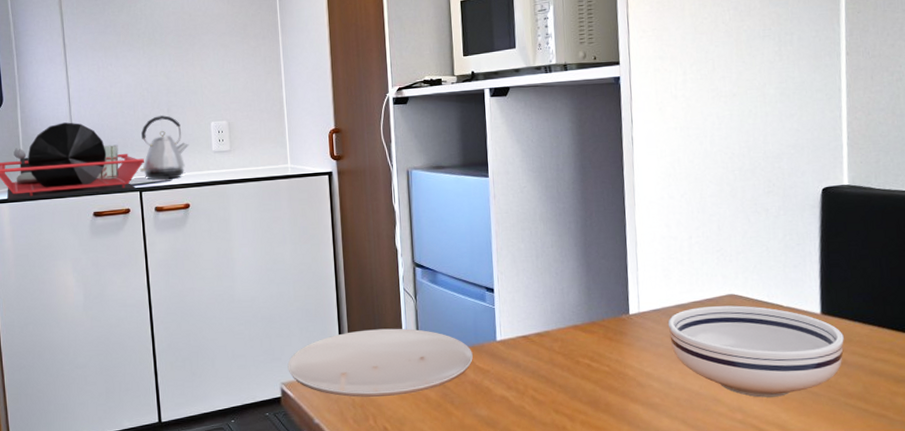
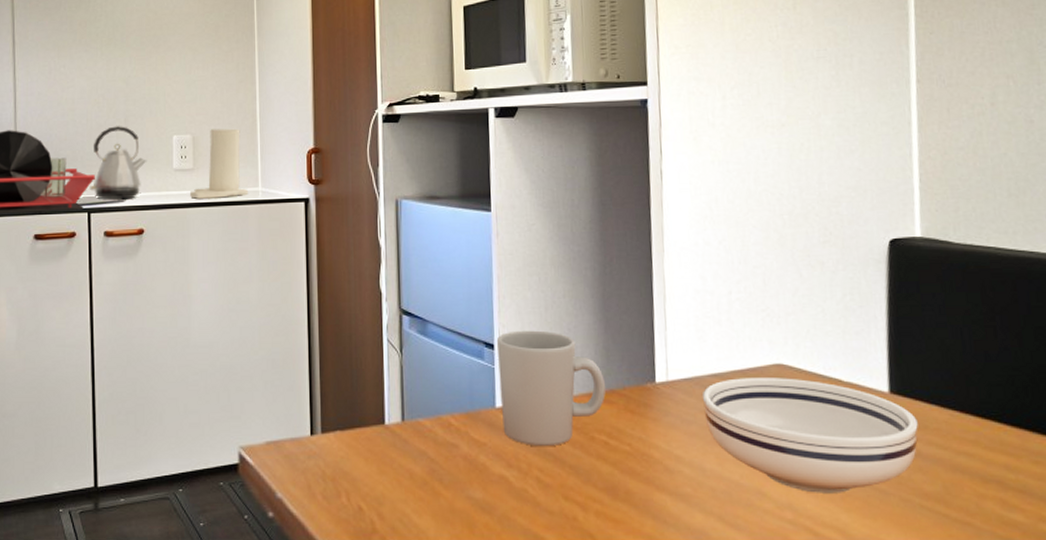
paper towel: none [228,114,280,176] -> present [190,128,249,199]
plate: present [287,328,473,398] -> none [248,387,467,470]
mug: none [496,275,588,371] -> present [496,330,606,447]

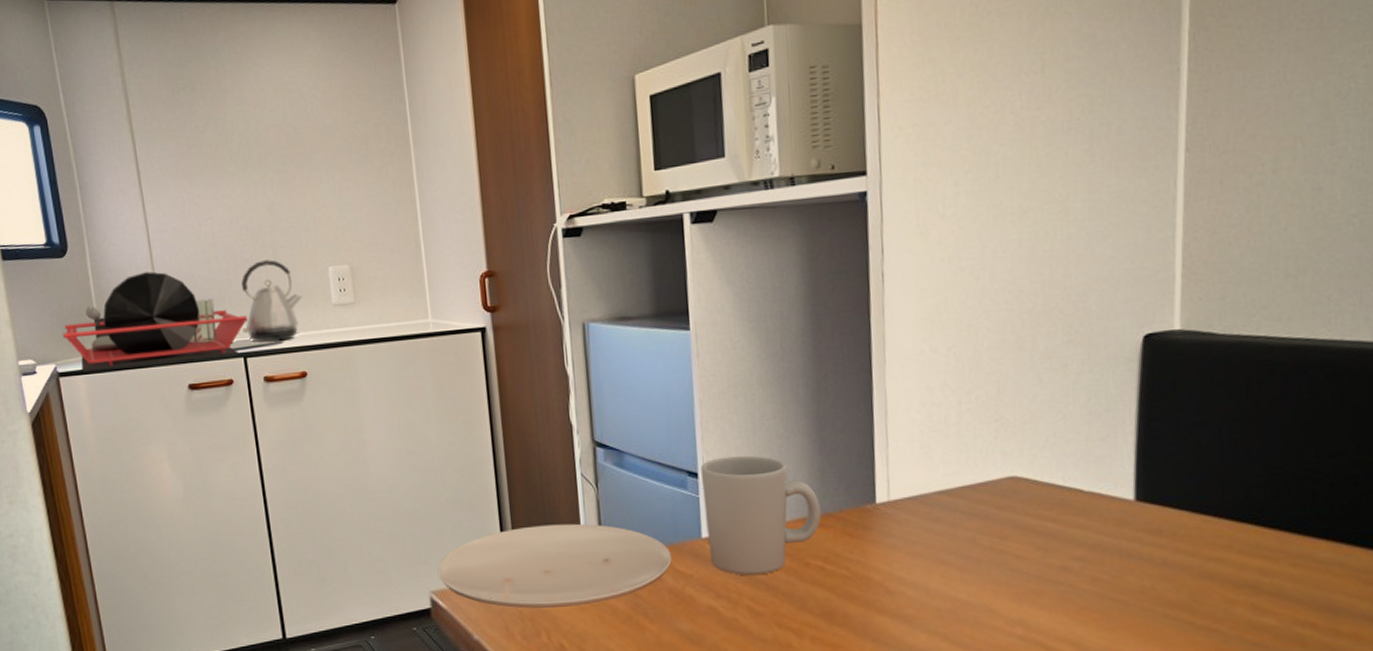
paper towel: present [190,128,249,199] -> none [353,255,419,336]
plate: none [248,387,467,470] -> present [437,523,671,609]
bowl: present [702,378,918,493] -> none [926,491,1165,608]

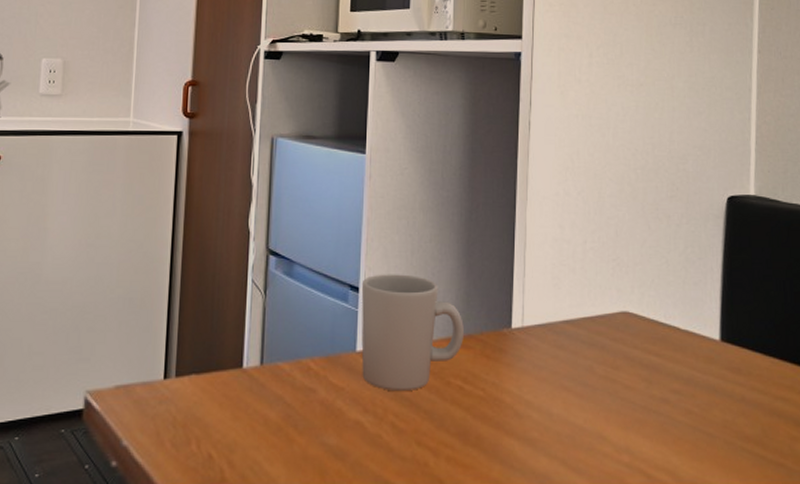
plate: present [437,523,671,609] -> none [97,328,326,416]

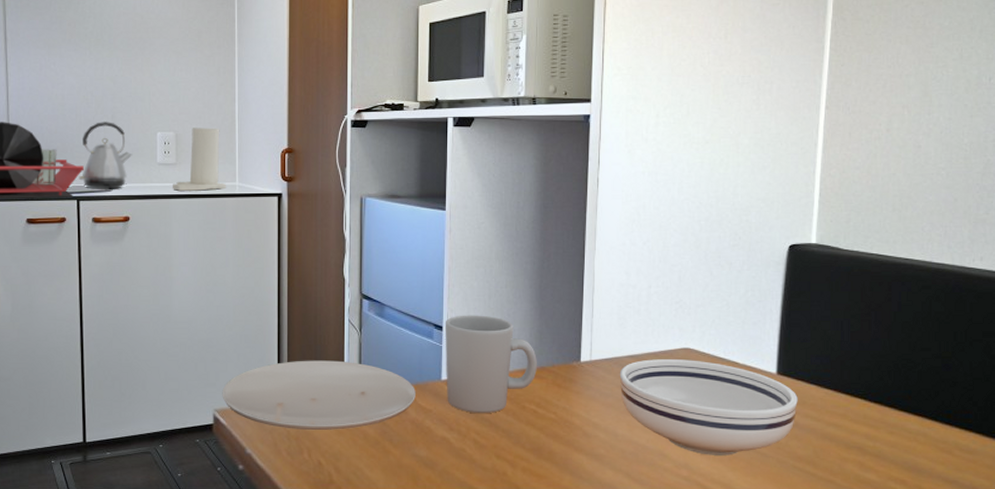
paper towel: none [55,54,119,127] -> present [173,128,227,191]
plate: none [97,328,326,416] -> present [222,360,415,431]
bowl: none [553,325,743,437] -> present [619,359,798,456]

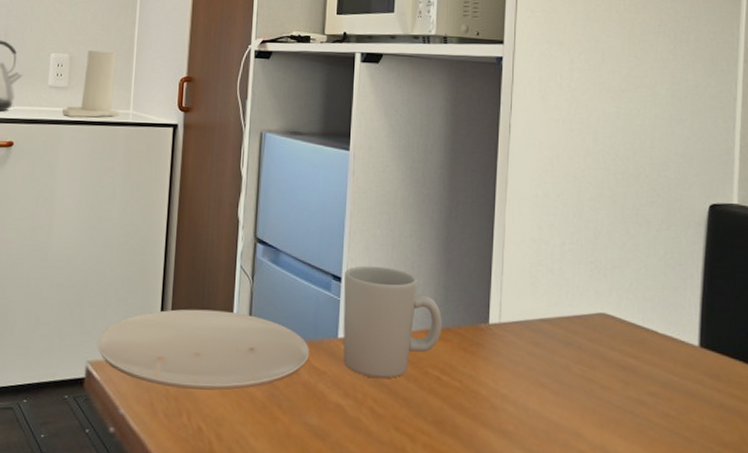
bowl: present [619,359,798,456] -> none [530,324,723,438]

